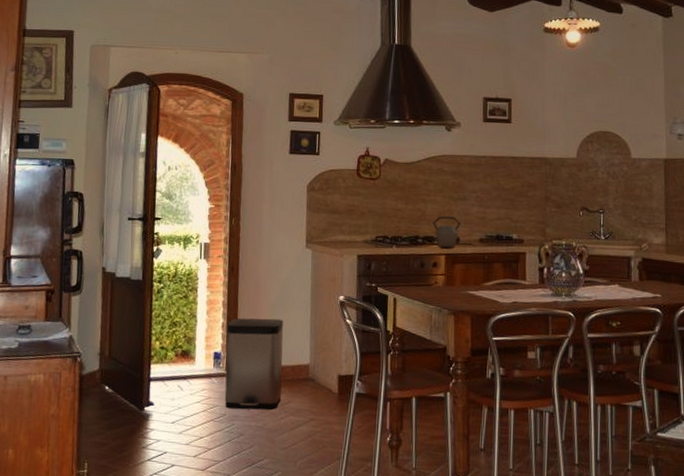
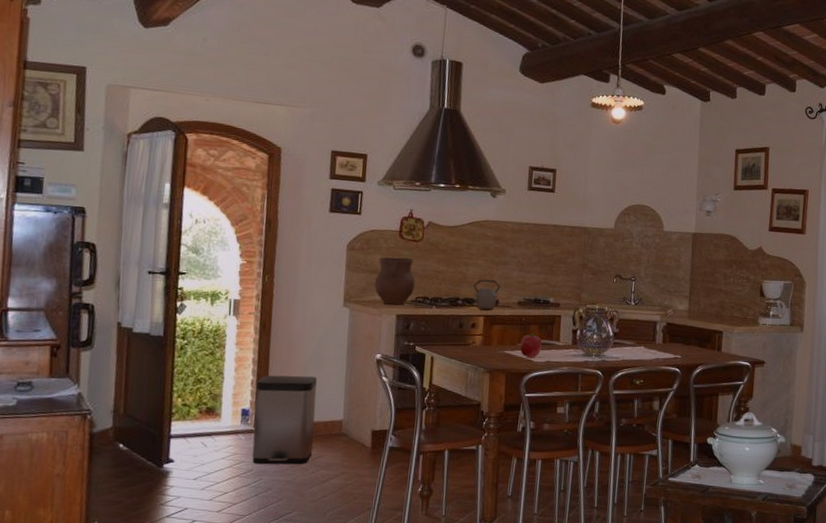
ceramic jug: none [334,196,374,246] -> present [374,257,415,306]
fruit: none [484,272,508,299] -> present [520,333,542,359]

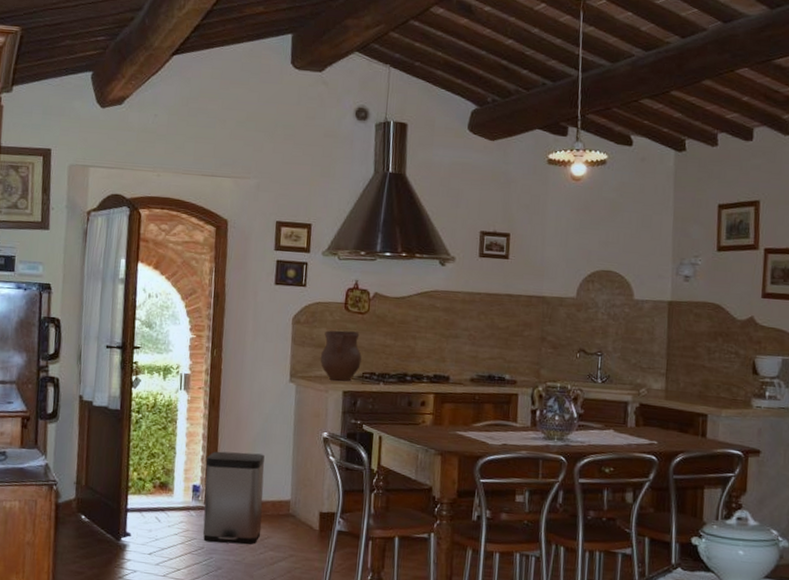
kettle: present [473,279,500,311] -> none [422,354,451,388]
fruit: present [520,333,542,359] -> none [473,413,498,441]

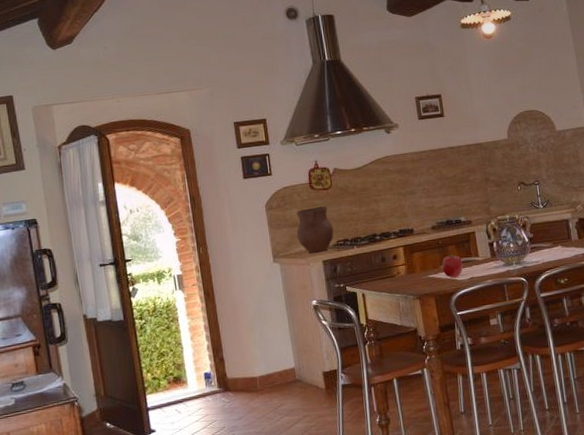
pedal bin: present [202,451,265,544] -> none [212,332,274,422]
fruit: none [473,413,498,441] -> present [442,253,463,278]

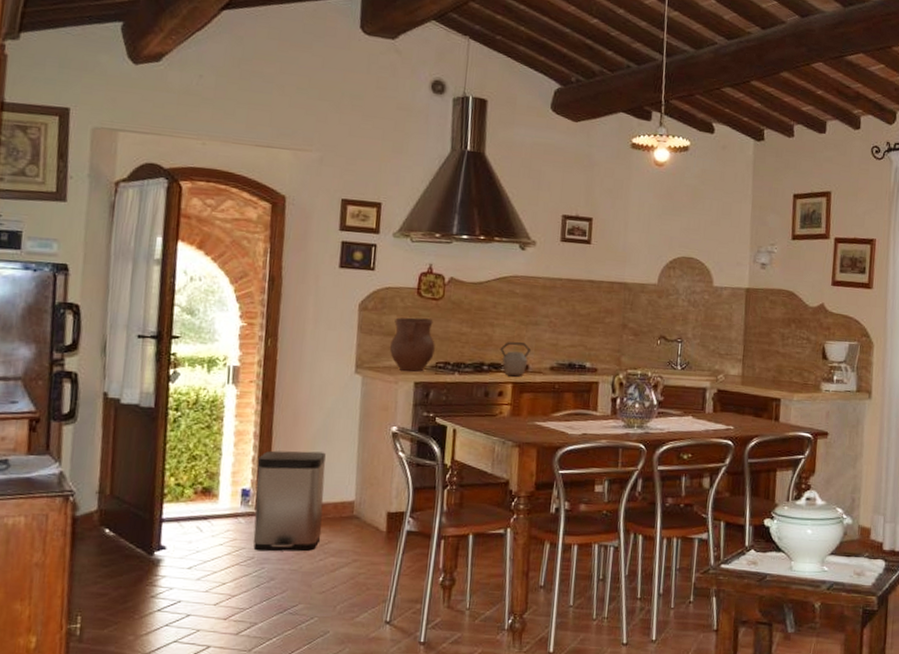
pedal bin: none [212,332,274,422] -> present [253,450,326,552]
kettle: none [386,210,412,241] -> present [500,342,531,377]
fruit: present [442,253,463,278] -> none [552,402,578,431]

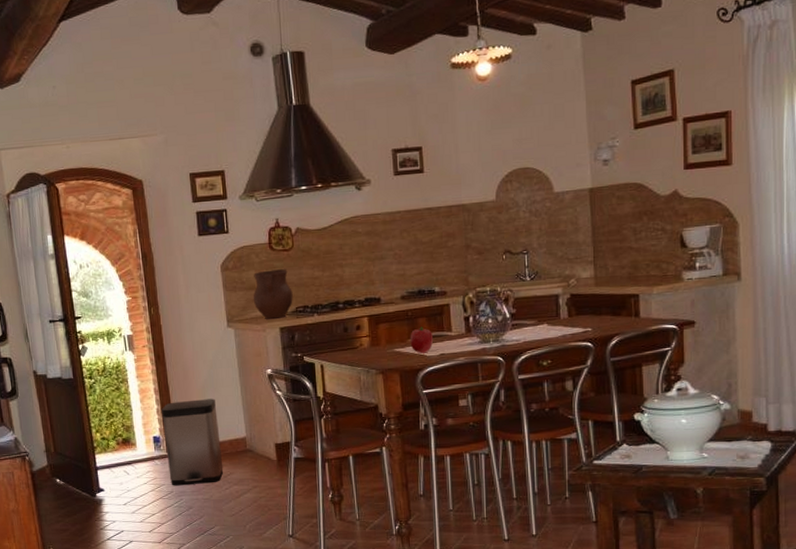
kettle: present [500,342,531,377] -> none [351,277,380,311]
fruit: none [552,402,578,431] -> present [410,326,434,354]

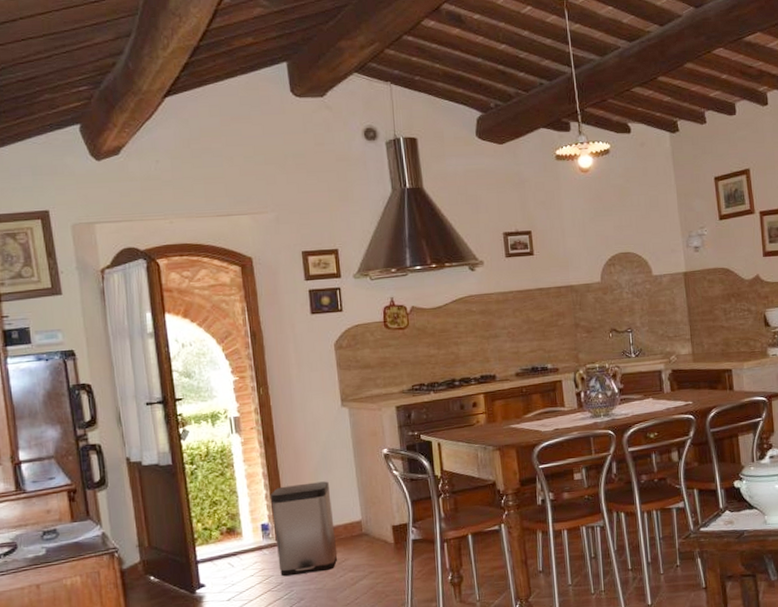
ceramic jug: present [253,269,293,319] -> none [368,347,409,398]
fruit: present [410,326,434,354] -> none [525,402,548,429]

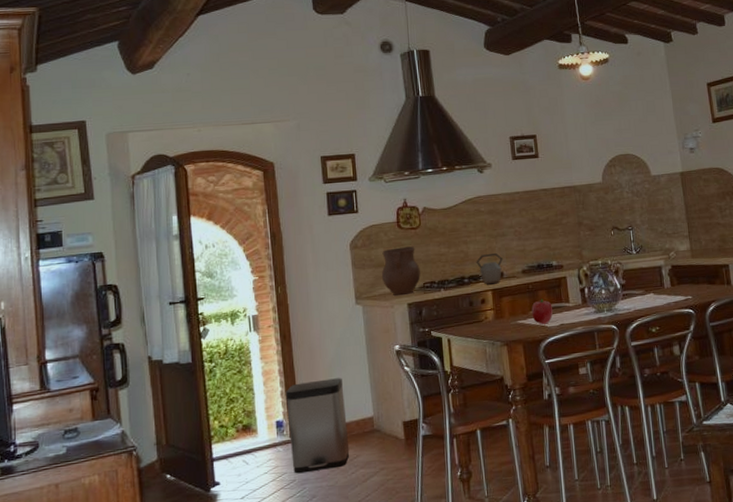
ceramic jug: none [368,347,409,398] -> present [381,246,421,295]
kettle: none [467,354,495,388] -> present [476,252,503,285]
fruit: none [525,402,548,429] -> present [531,299,554,325]

